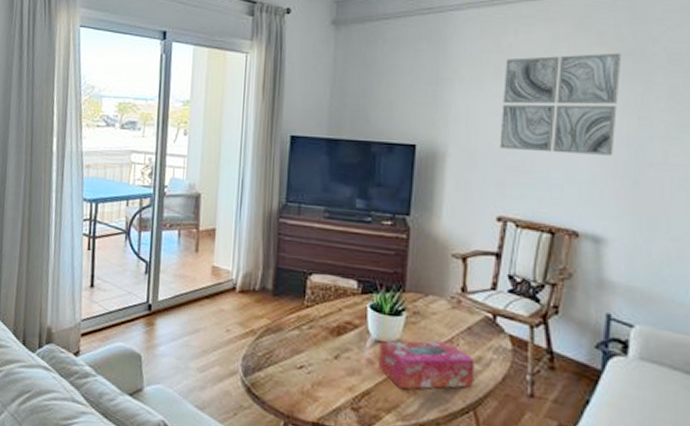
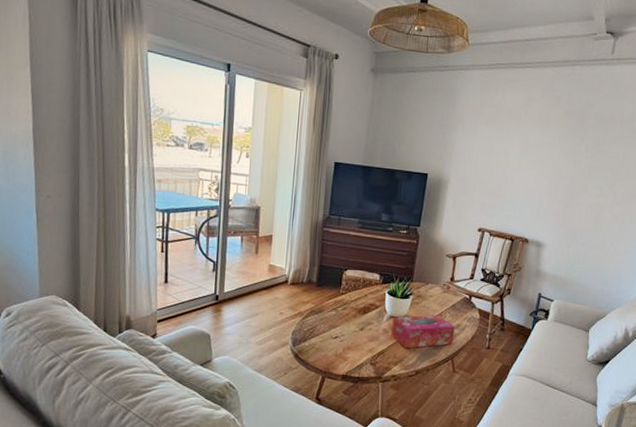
wall art: present [499,52,622,156] -> none [484,111,570,187]

